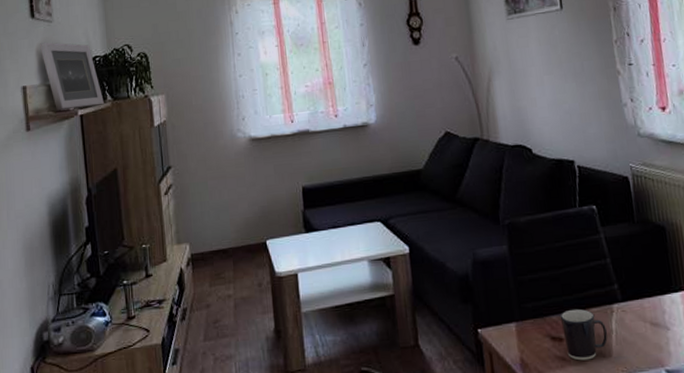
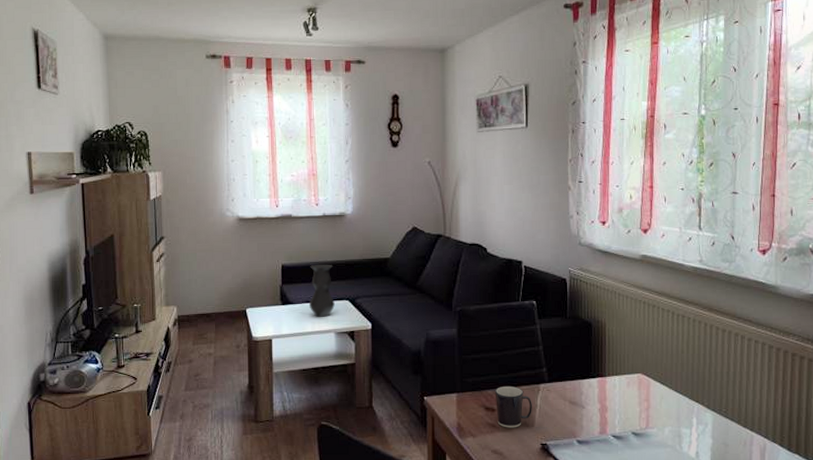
picture frame: present [40,42,104,111] -> none [45,113,104,178]
vase: none [334,182,366,244] -> present [308,264,335,317]

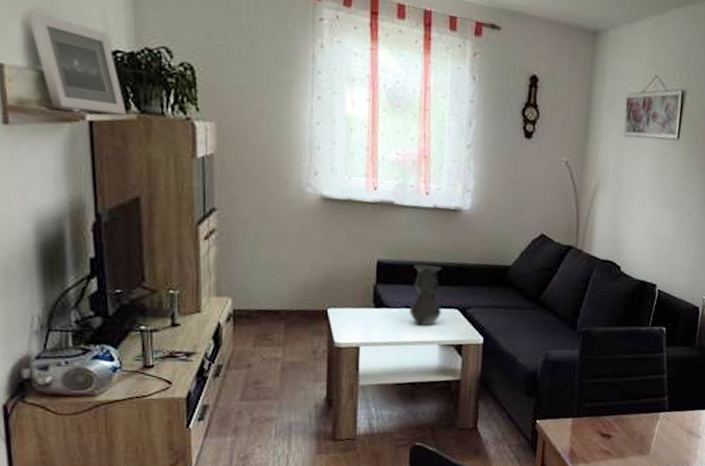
picture frame: none [45,113,104,178] -> present [28,11,126,116]
mug: present [494,385,533,428] -> none [612,412,650,455]

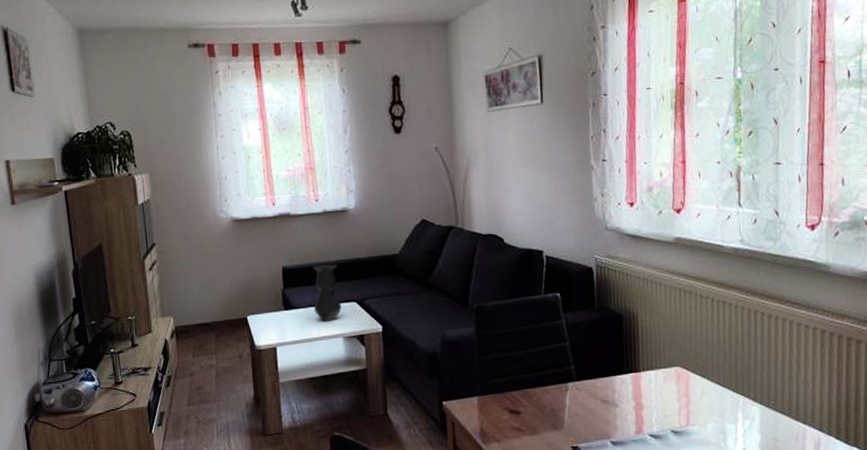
picture frame: present [28,11,126,116] -> none [21,117,88,186]

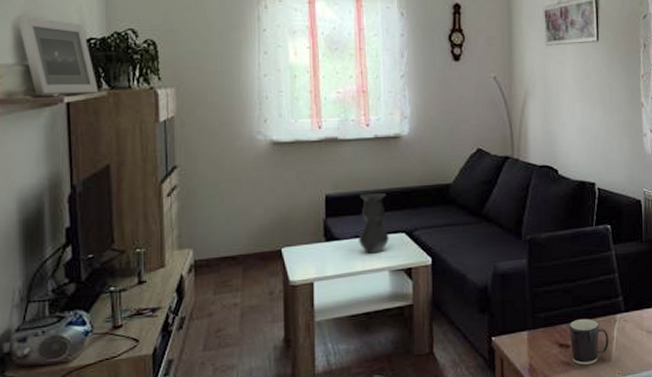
picture frame: none [21,117,88,186] -> present [18,16,98,96]
mug: none [519,386,562,432] -> present [568,318,610,365]

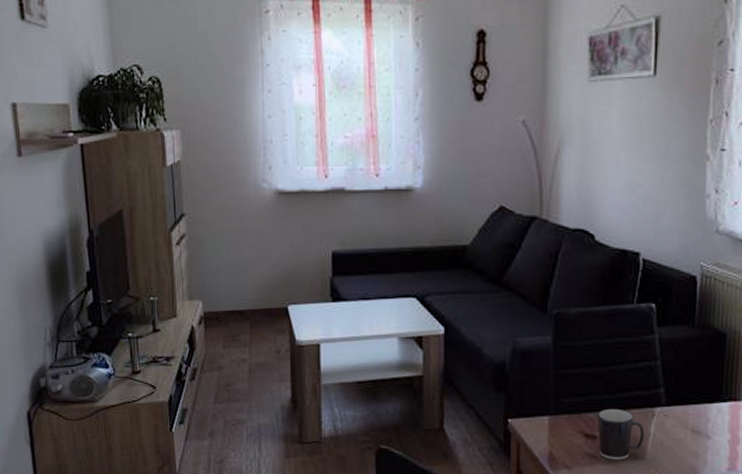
picture frame: present [18,16,98,96] -> none [32,52,109,137]
vase: present [358,192,389,254] -> none [365,251,399,318]

